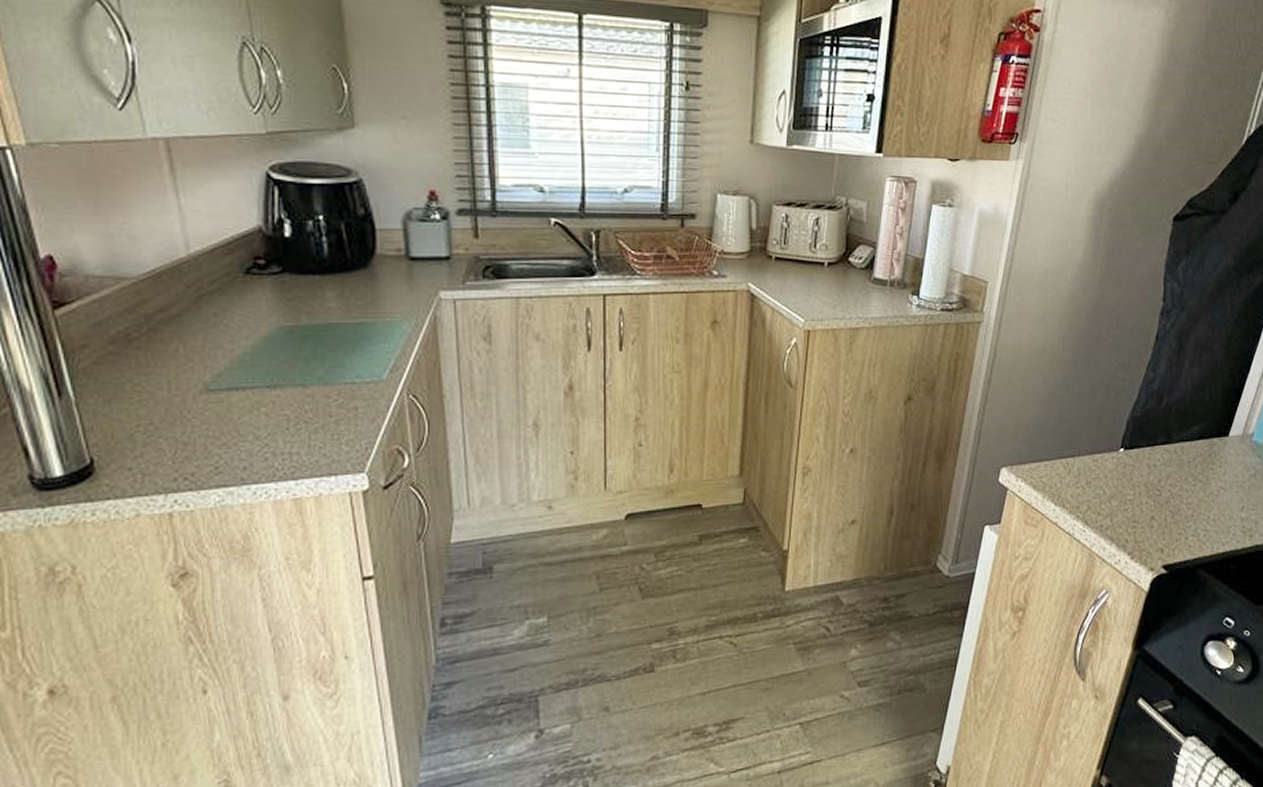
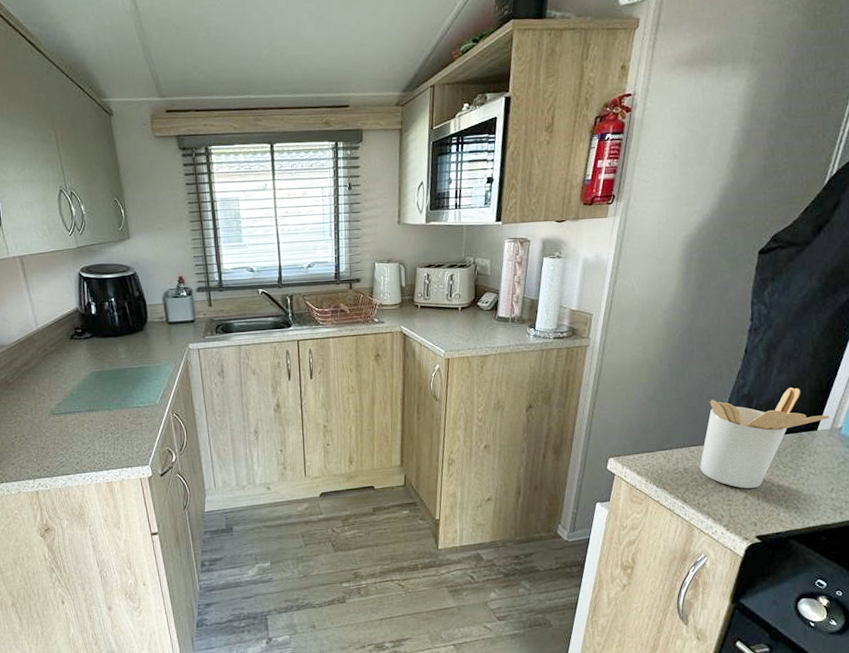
utensil holder: none [1104,384,1242,507] -> present [700,388,830,489]

